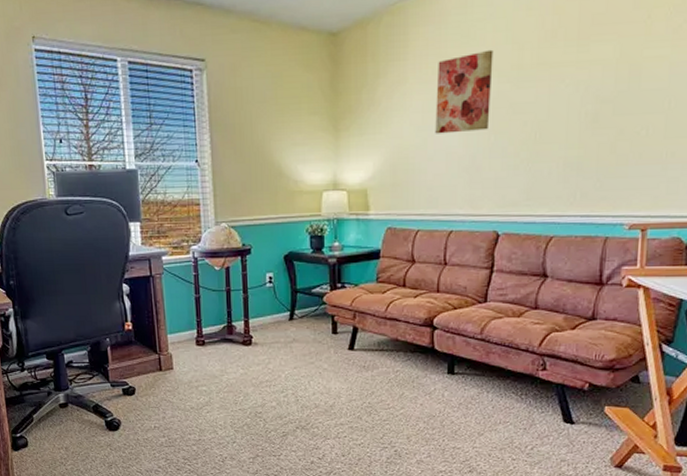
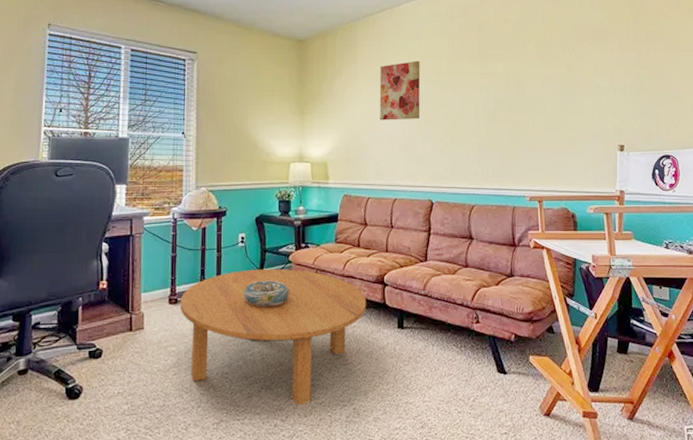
coffee table: none [207,310,412,445] -> present [180,268,367,405]
decorative bowl: none [273,322,325,350] -> present [242,280,290,307]

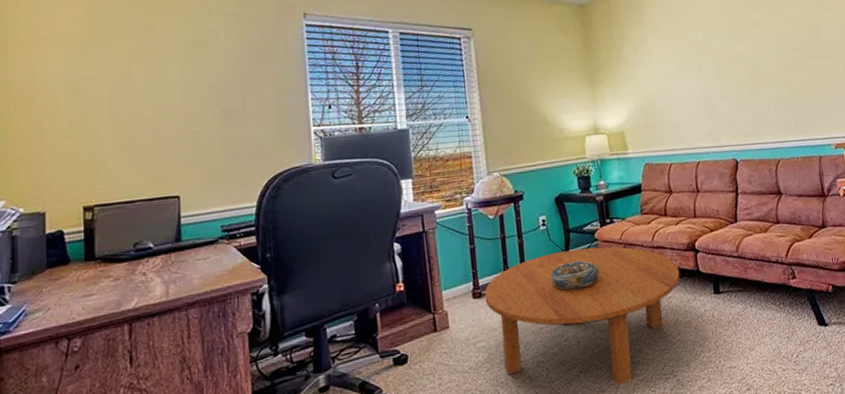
wall art: present [379,60,421,120] -> none [669,14,716,82]

